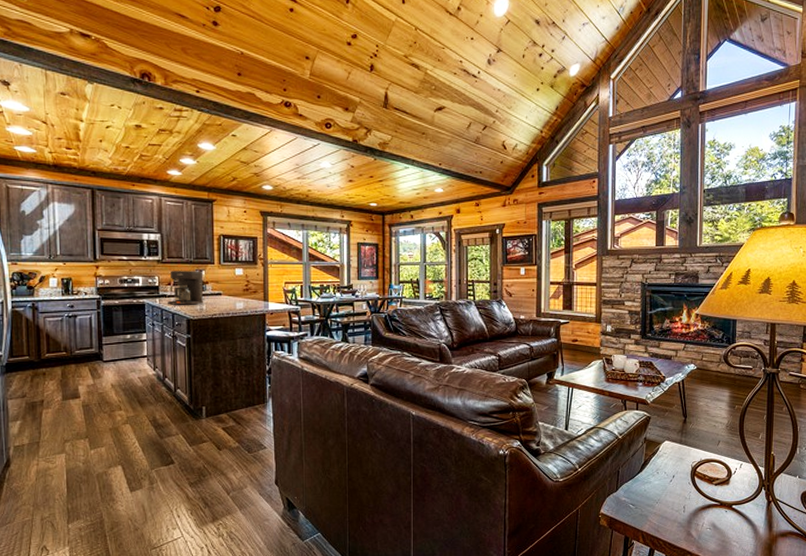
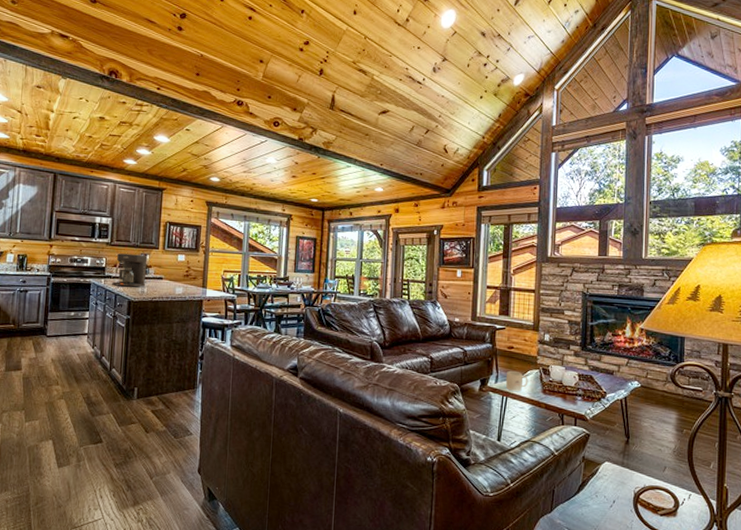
mug: none [571,362,592,383] -> present [505,370,528,393]

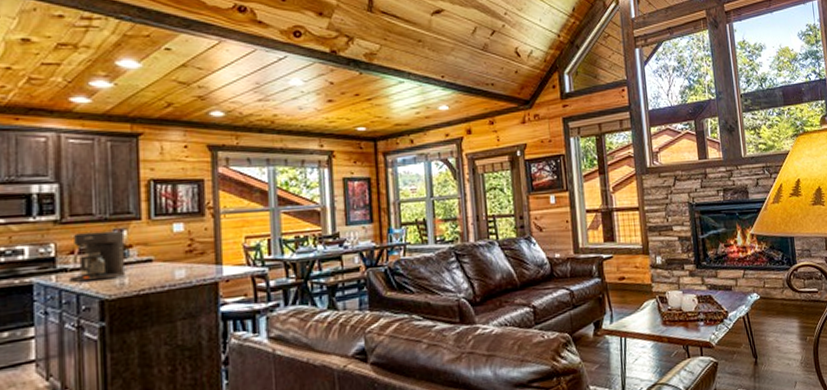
mug: present [505,370,528,393] -> none [620,305,646,331]

